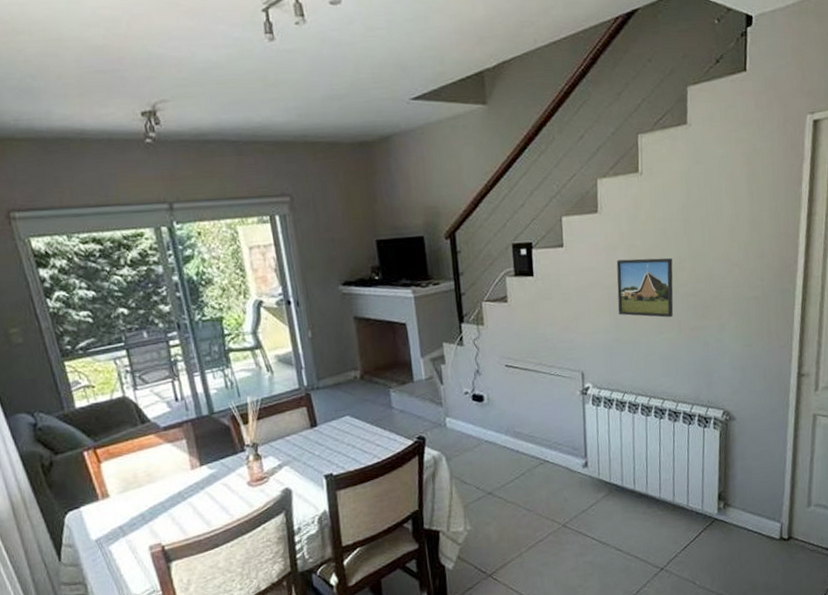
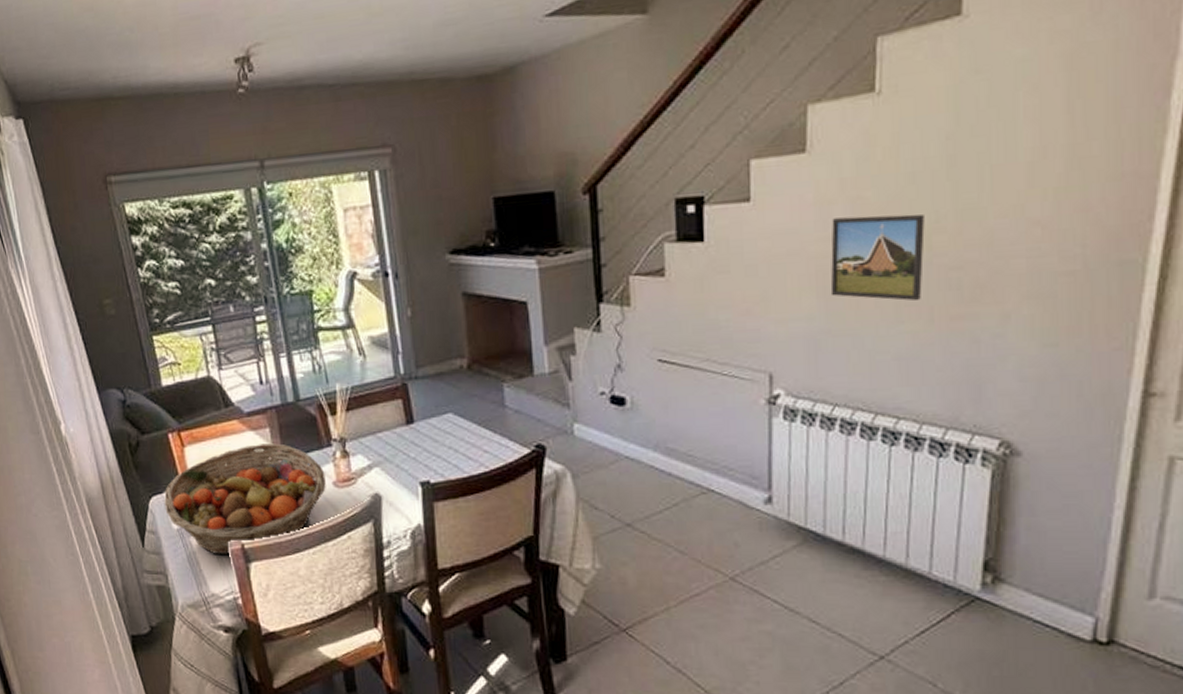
fruit basket: none [81,453,241,559] -> present [164,443,326,556]

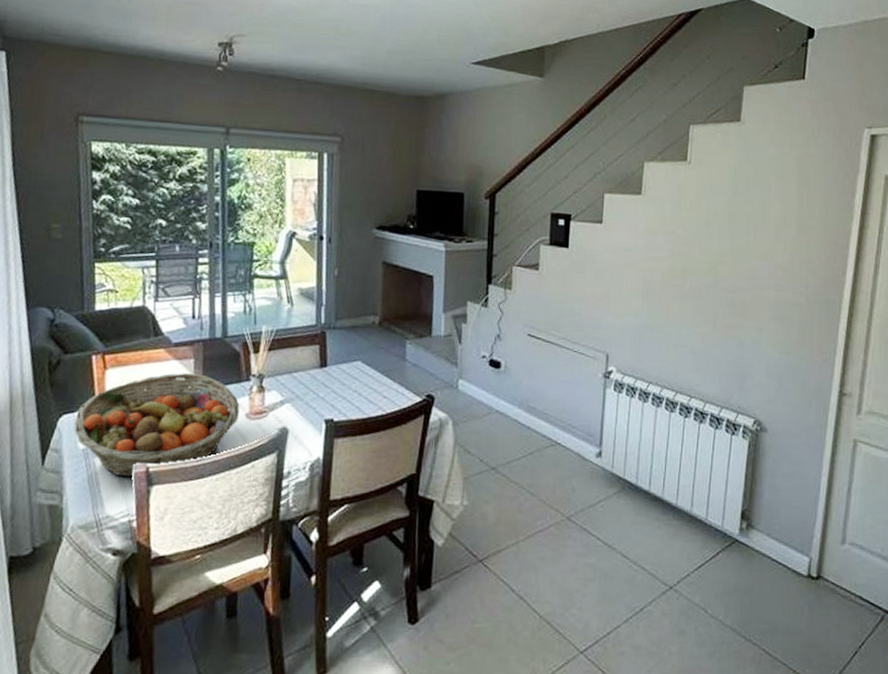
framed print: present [830,214,925,302] -> none [651,244,713,312]

